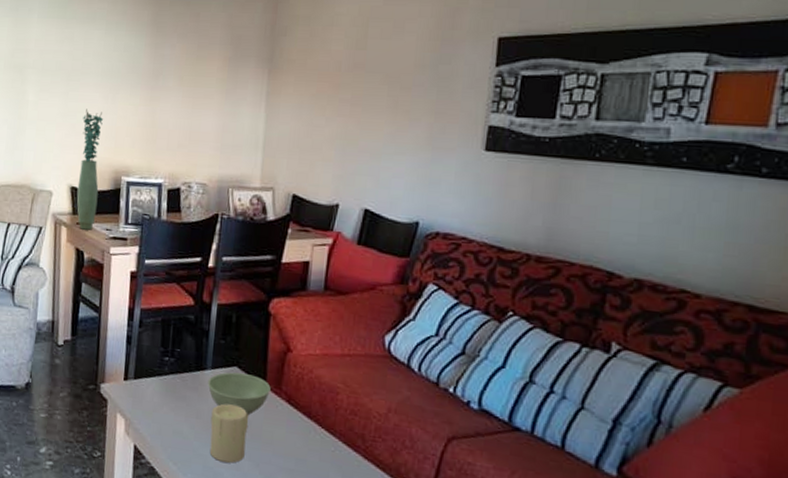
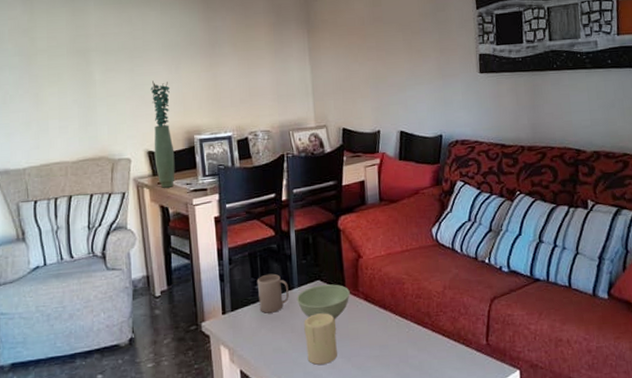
mug: none [164,347,201,392] -> present [257,273,289,313]

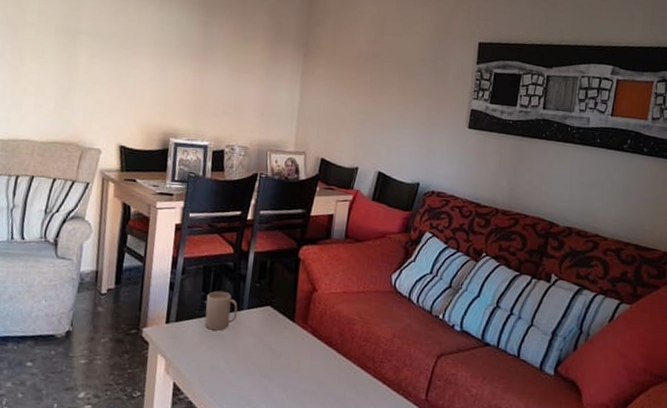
vase: present [150,80,175,188] -> none [125,75,155,186]
bowl: present [296,284,350,321] -> none [243,311,299,350]
candle: present [304,313,337,365] -> none [243,339,279,391]

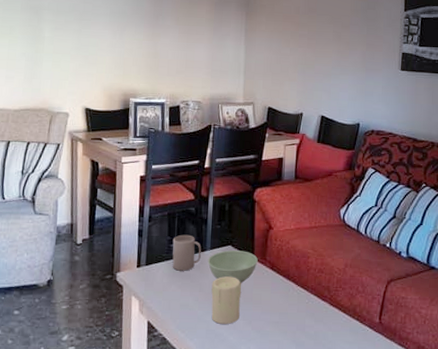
bowl: none [243,311,299,350] -> present [207,250,258,285]
candle: none [243,339,279,391] -> present [211,276,242,324]

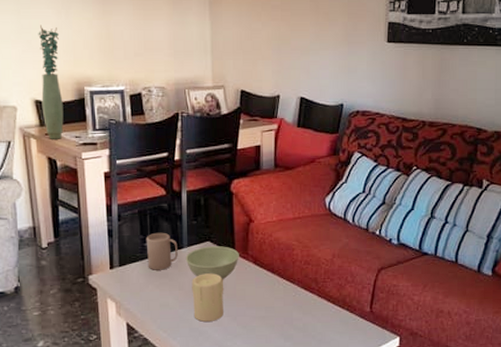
vase: none [91,43,113,144] -> present [38,25,64,139]

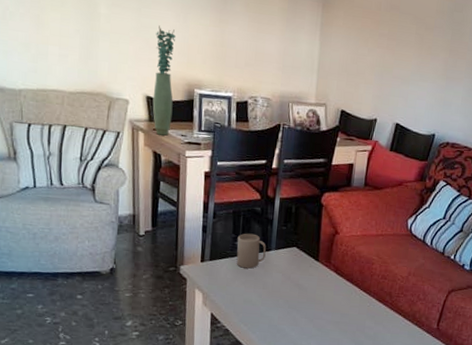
bowl: present [185,246,239,281] -> none [272,251,323,285]
candle: present [192,273,224,322] -> none [274,276,305,321]

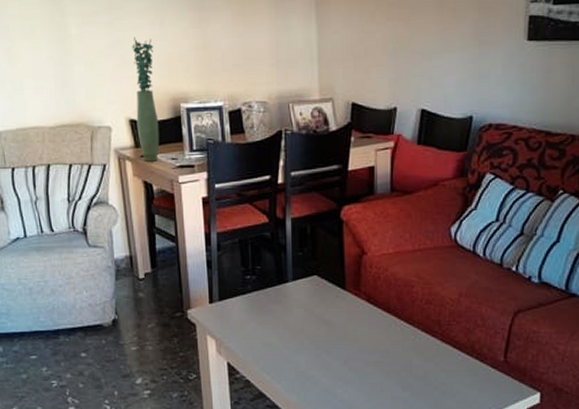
mug: present [236,233,266,269] -> none [247,264,282,306]

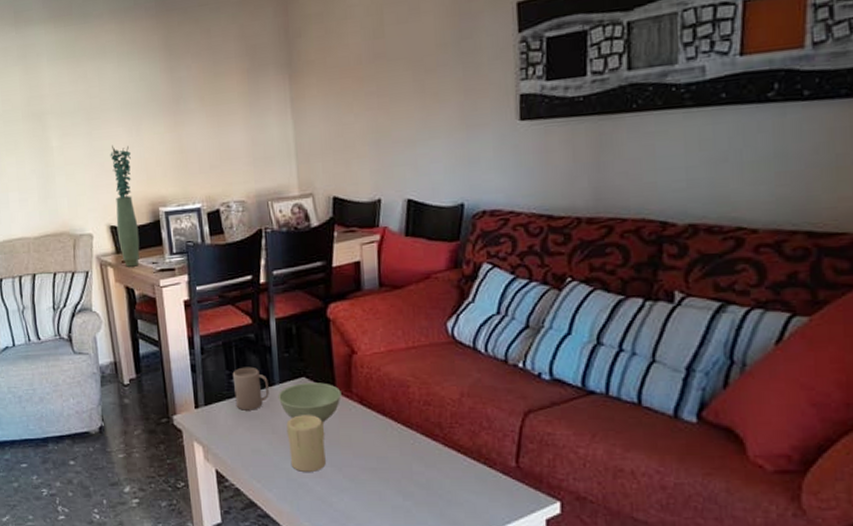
mug: none [247,264,282,306] -> present [232,366,269,410]
bowl: none [290,281,350,320] -> present [277,382,342,424]
candle: none [297,311,334,365] -> present [286,415,326,472]

